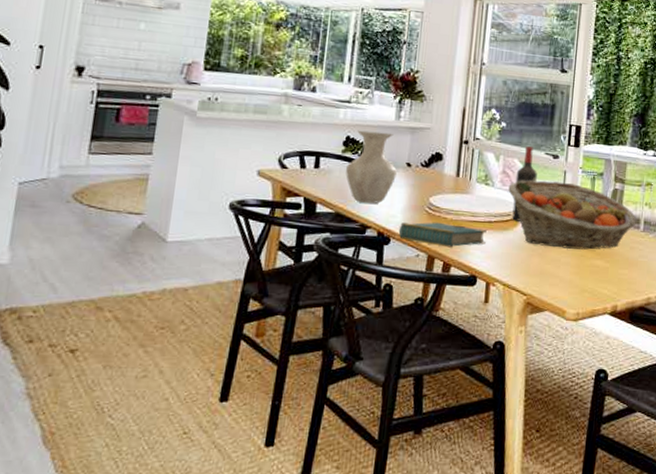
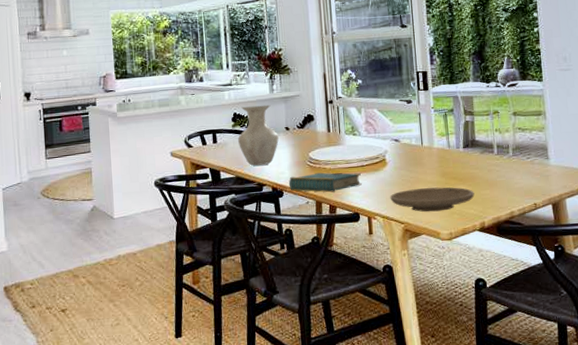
fruit basket: present [508,180,637,250] -> none [373,122,490,180]
wine bottle: present [512,145,537,221] -> none [377,96,396,162]
plate: none [515,257,611,287] -> present [390,187,475,212]

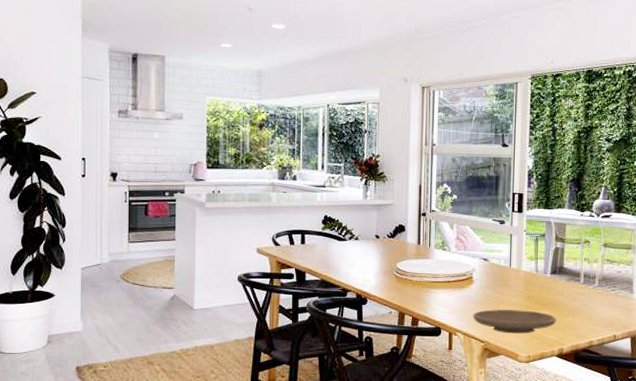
vase: present [238,104,279,166] -> none [327,210,368,271]
book: present [289,172,362,193] -> none [373,284,446,305]

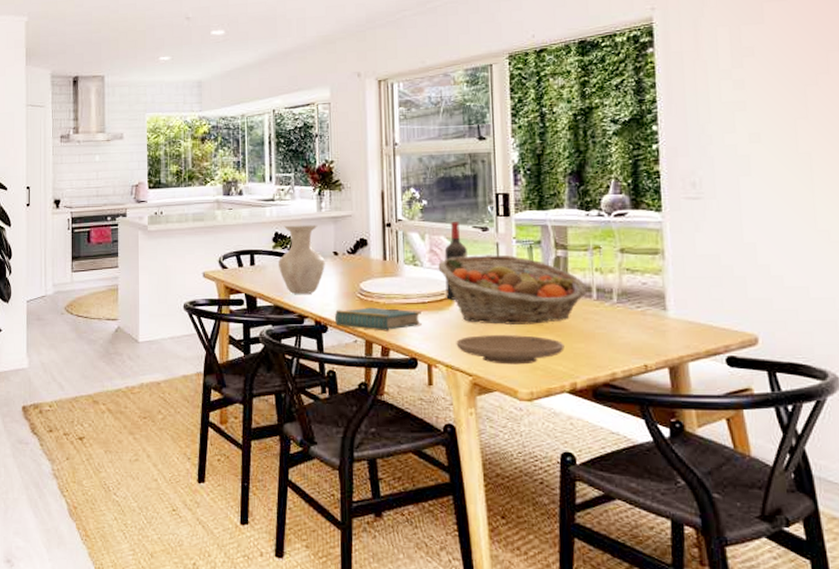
vase: none [327,210,368,271] -> present [279,224,325,294]
book: none [373,284,446,305] -> present [334,307,422,332]
fruit basket: none [463,243,577,302] -> present [438,255,587,325]
wine bottle: none [467,214,487,280] -> present [444,221,467,300]

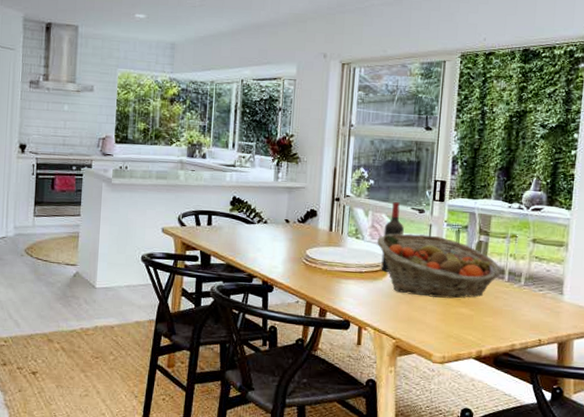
vase: present [279,224,325,294] -> none [234,191,277,256]
book: present [334,307,422,332] -> none [280,272,358,295]
plate: present [456,335,565,365] -> none [385,304,476,333]

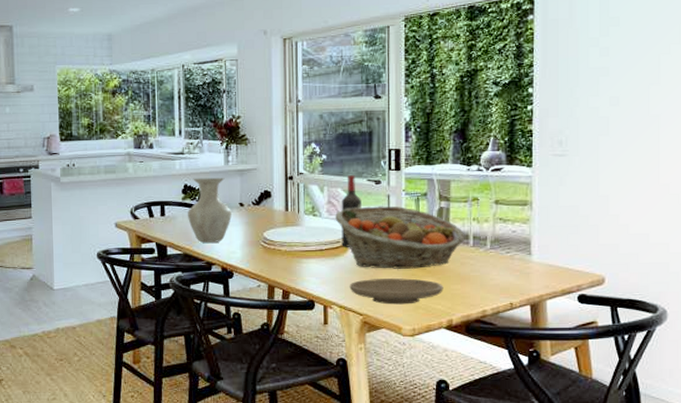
vase: none [234,191,277,256] -> present [188,177,232,243]
plate: none [385,304,476,333] -> present [349,278,444,305]

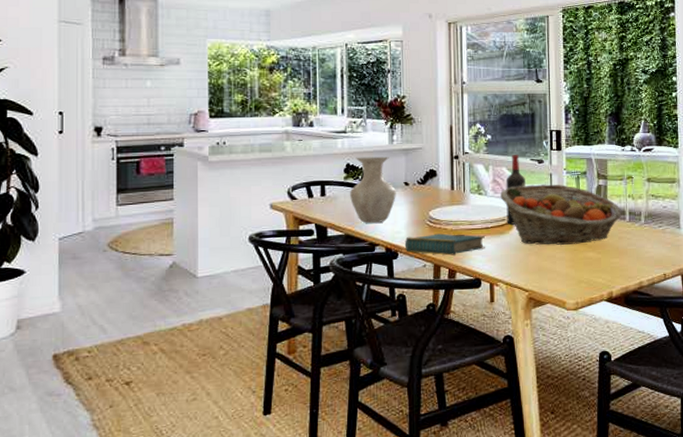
book: none [240,254,319,277] -> present [404,233,485,256]
plate: present [349,278,444,305] -> none [515,253,604,280]

